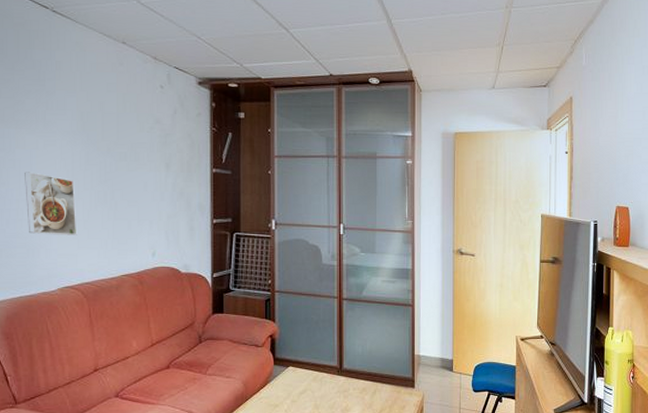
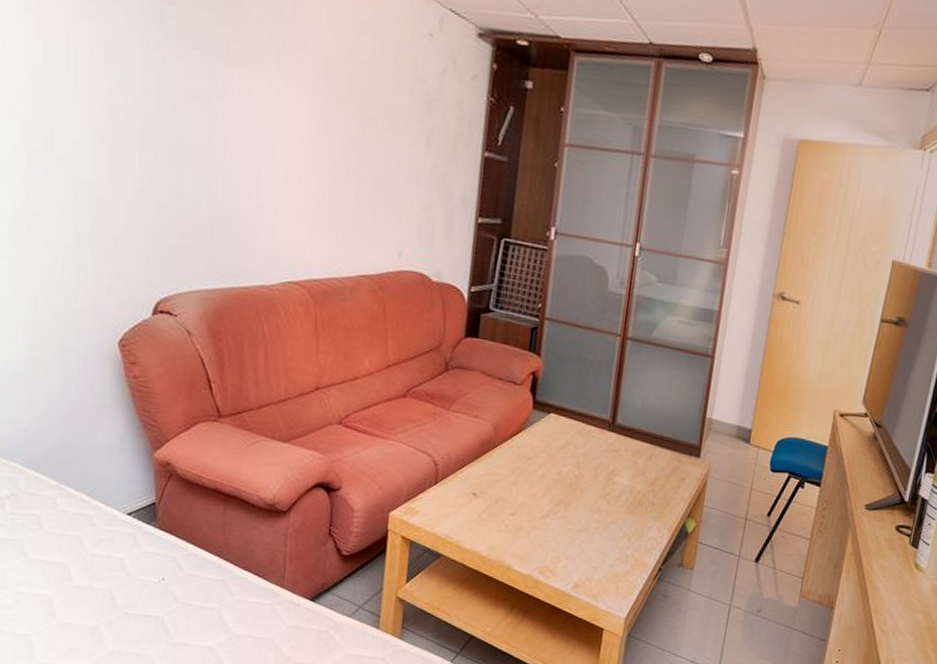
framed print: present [25,172,77,236] -> none [248,128,310,219]

